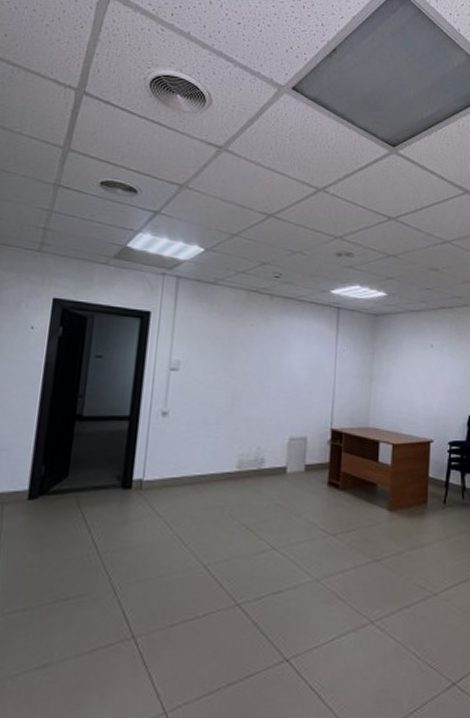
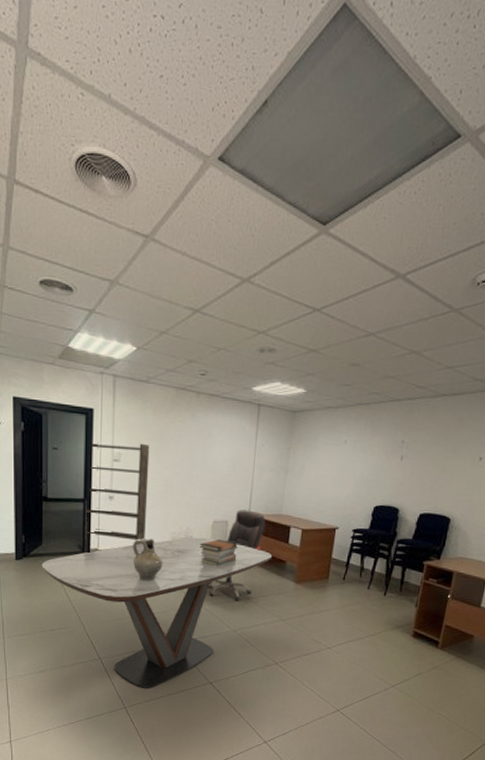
dining table: none [63,458,359,678] -> present [41,537,272,689]
bookshelf: none [123,348,216,487] -> present [83,441,150,554]
ceramic jug: none [187,462,227,519] -> present [132,538,163,581]
book stack: none [273,459,319,495] -> present [199,538,238,567]
office chair: none [283,423,350,539] -> present [207,509,265,601]

